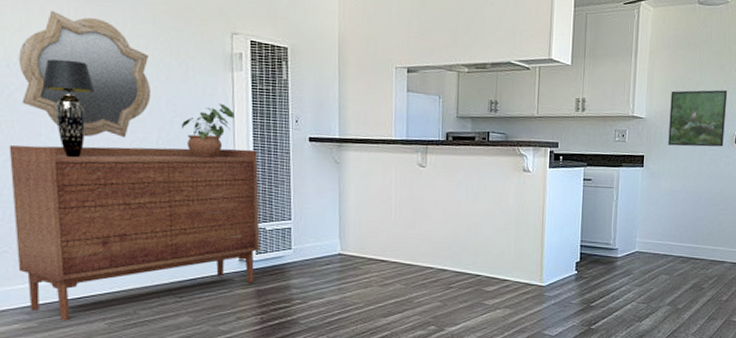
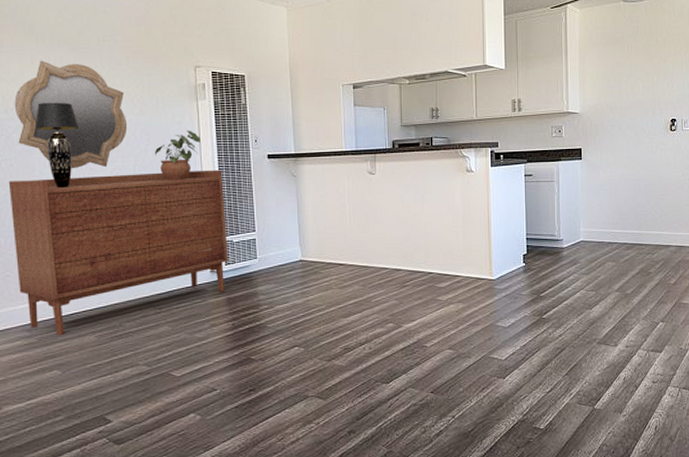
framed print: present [668,90,728,147] -> none [603,81,659,137]

